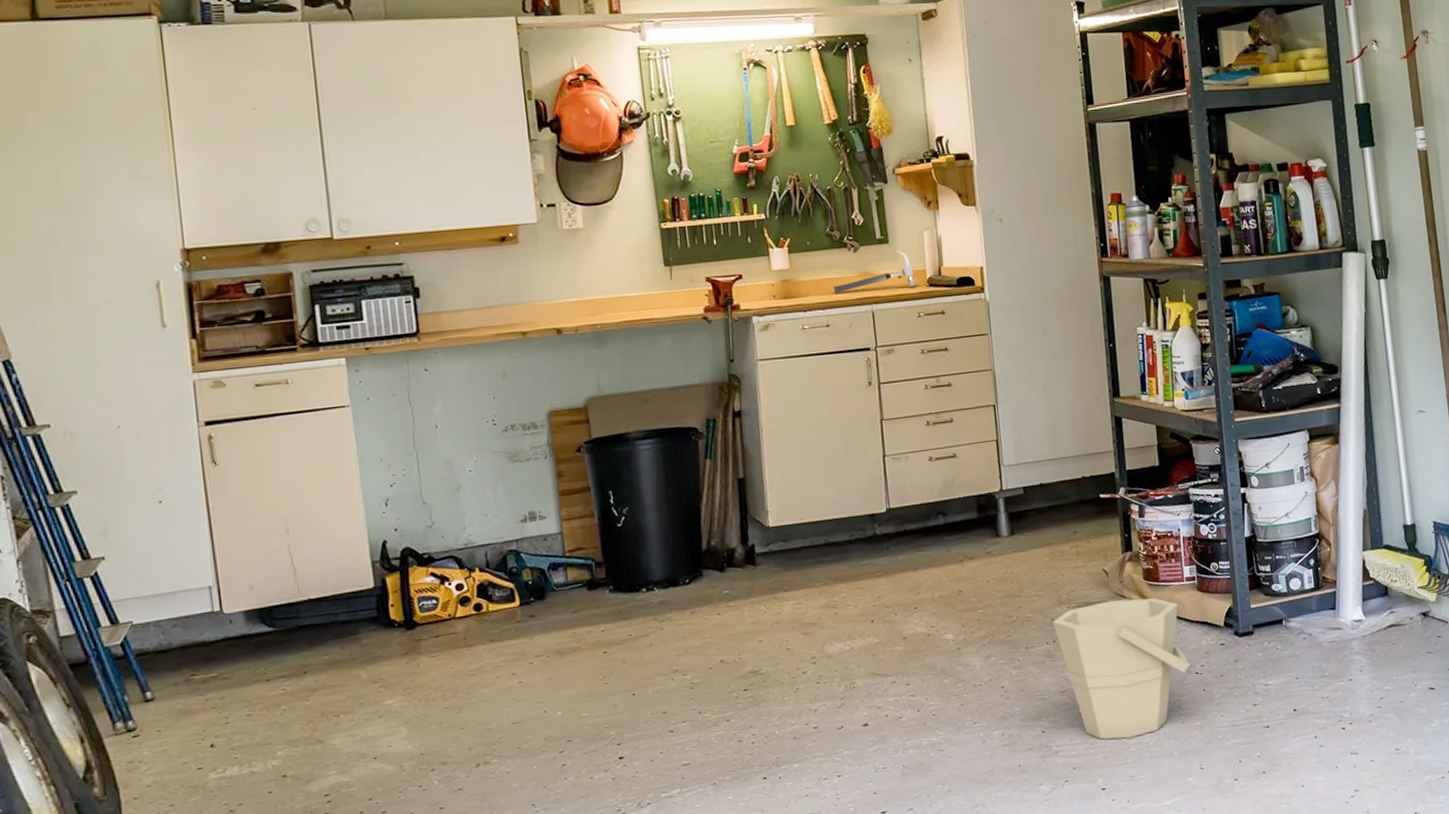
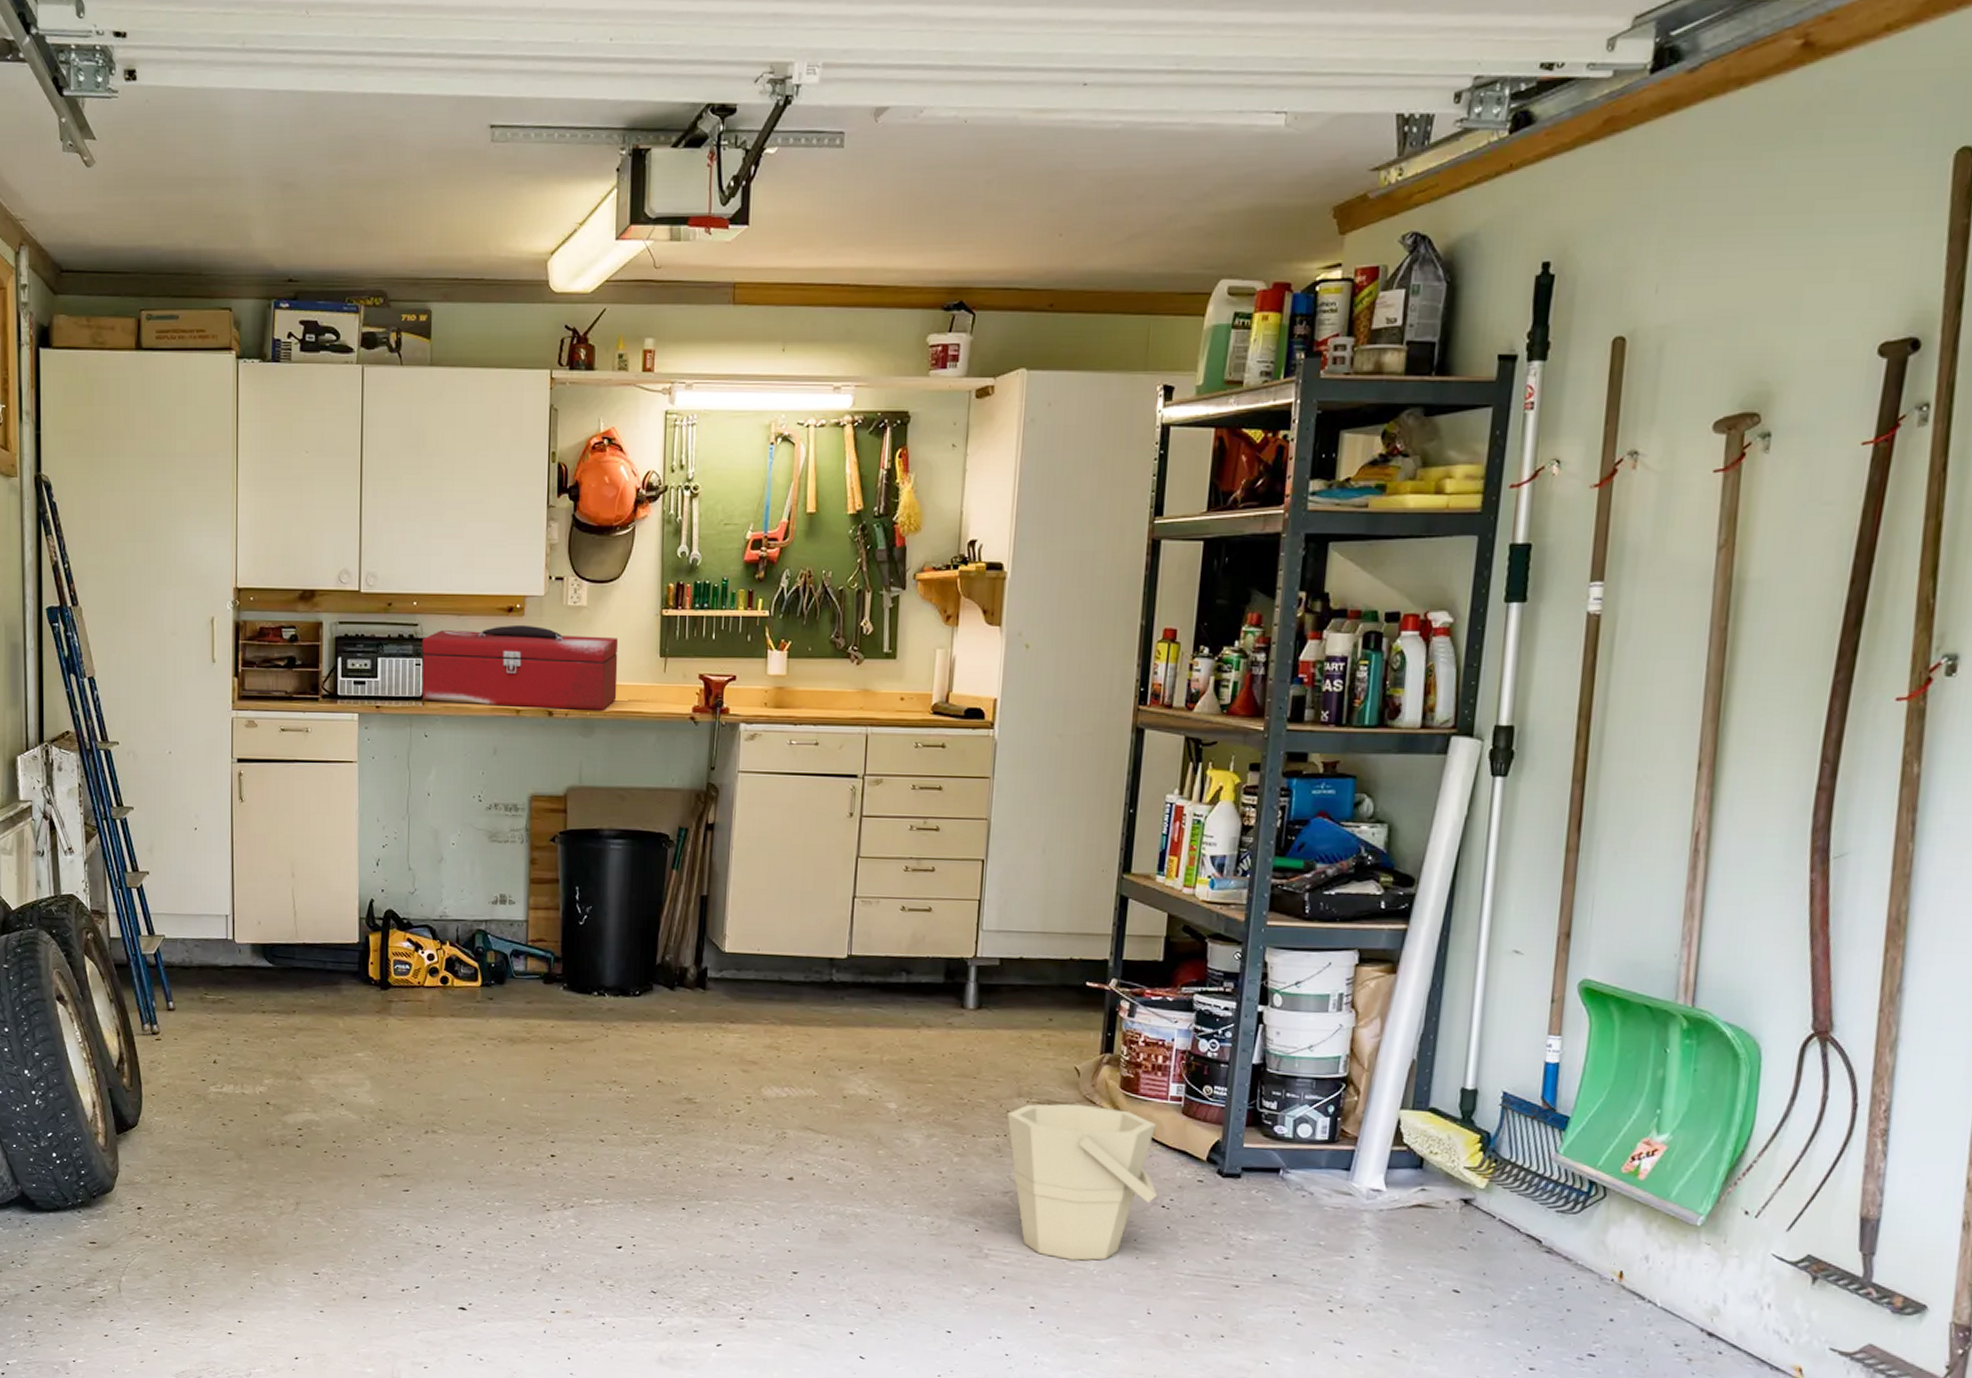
toolbox: none [410,251,626,337] -> present [422,624,619,710]
hammer: present [833,250,917,295] -> none [828,669,920,712]
aerosol can: present [1124,196,1152,261] -> none [1171,634,1206,713]

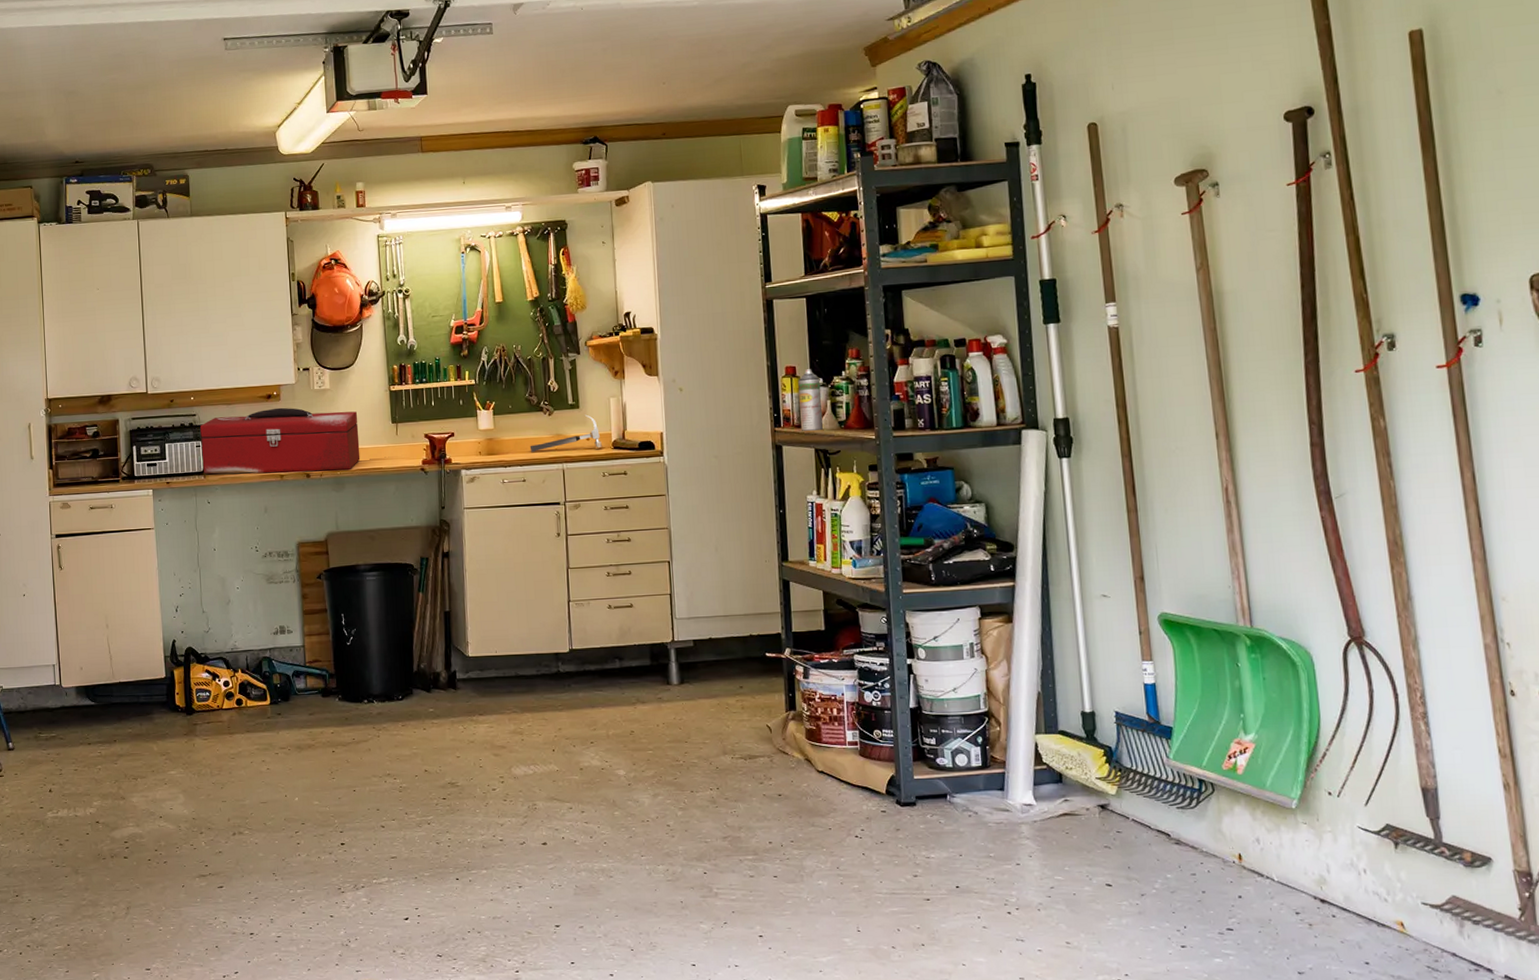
hammer: none [828,669,920,712] -> present [529,415,603,453]
bucket: present [1006,1103,1158,1261] -> none [716,756,850,891]
aerosol can: none [1171,634,1206,713] -> present [798,369,824,431]

